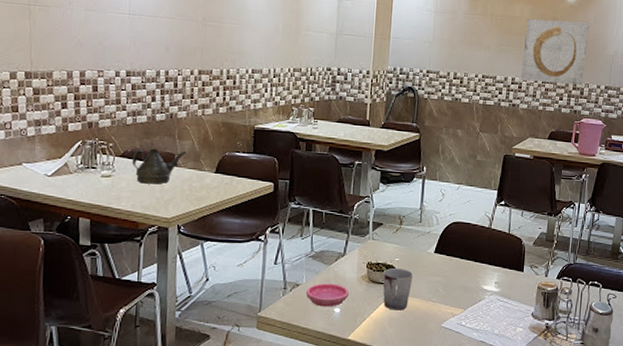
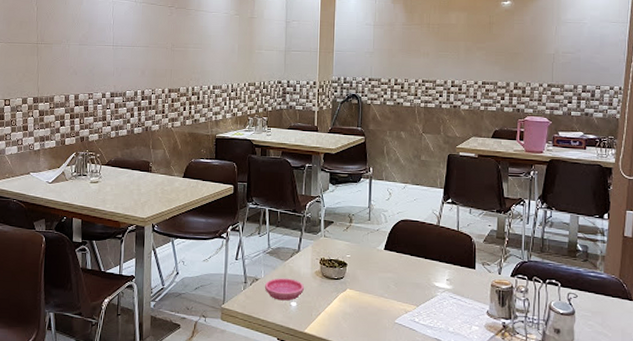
teapot: present [131,148,187,184] -> none [115,158,160,189]
cup: present [383,268,413,310] -> none [336,264,364,306]
wall art: present [521,18,590,86] -> none [461,24,527,85]

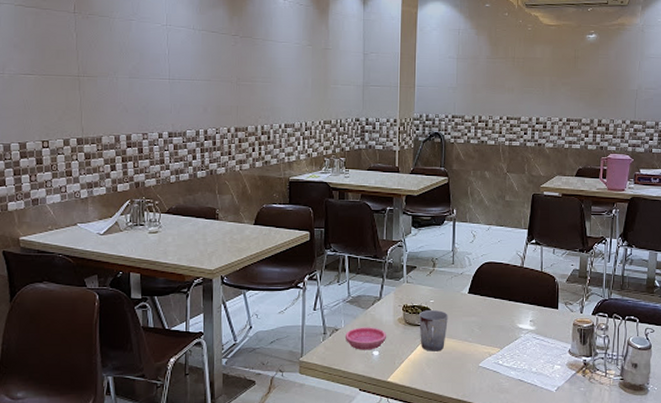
cup: none [336,264,364,306] -> present [419,310,448,351]

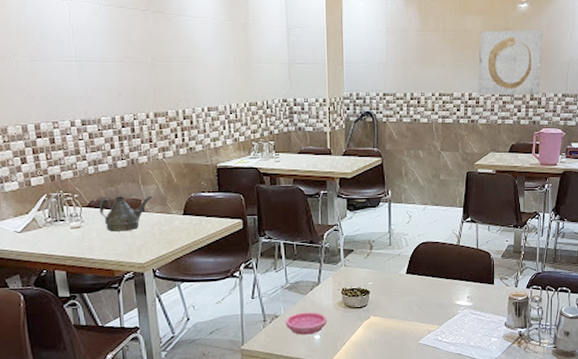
teapot: none [176,204,227,238] -> present [99,195,153,232]
cup: present [419,310,448,351] -> none [358,292,387,332]
wall art: none [545,58,612,122] -> present [478,29,543,95]

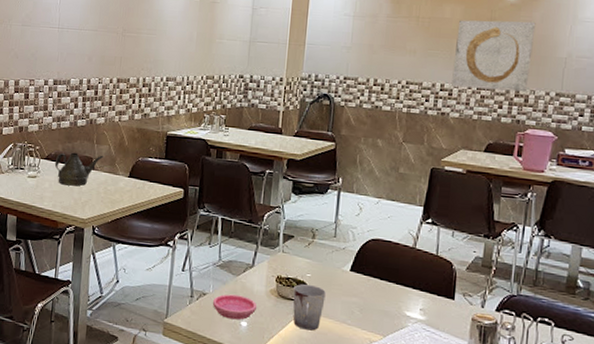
cup: none [358,292,387,332] -> present [293,284,326,331]

